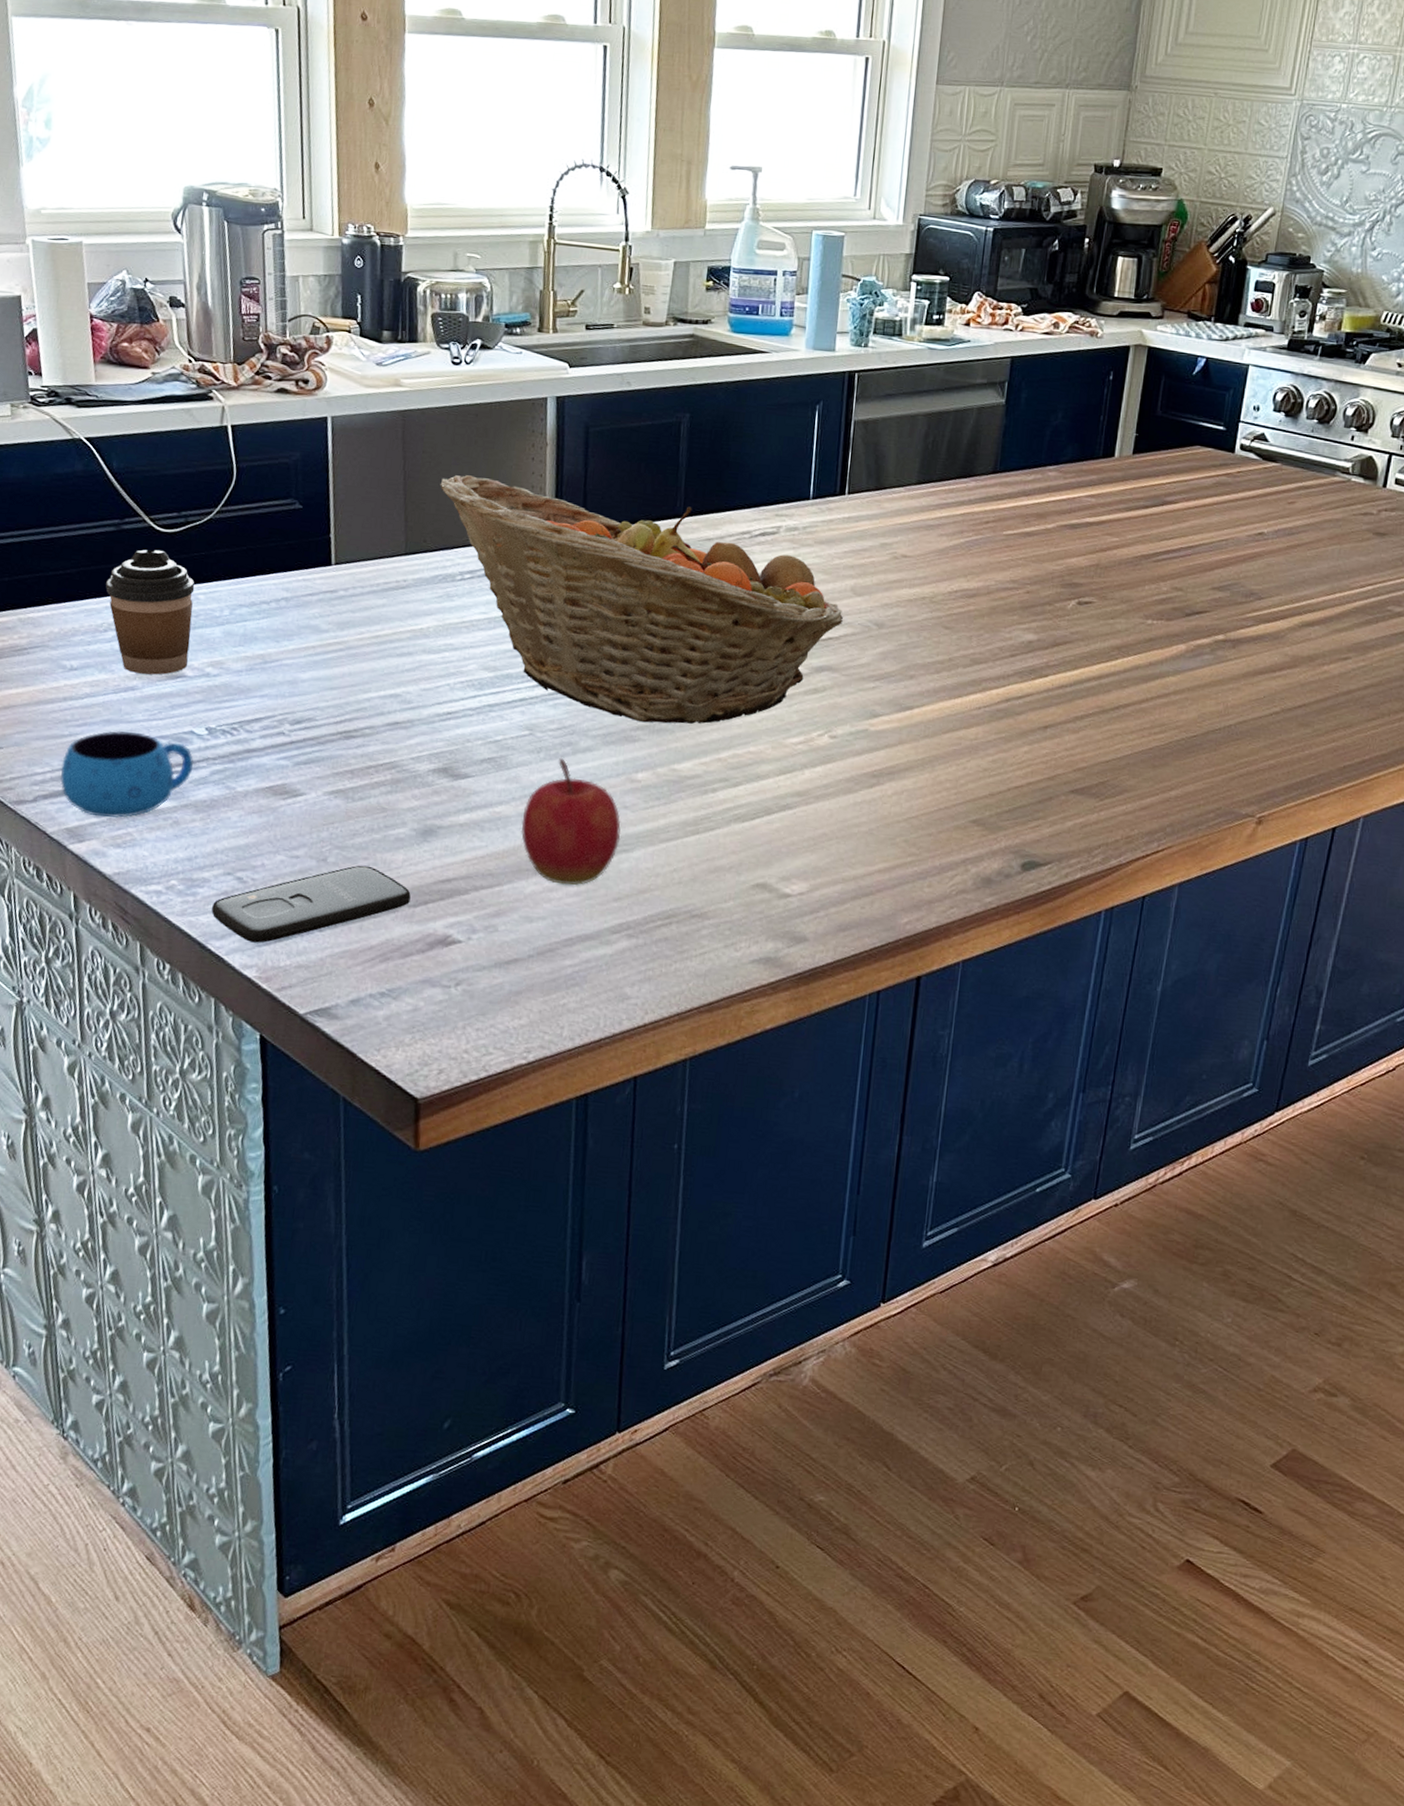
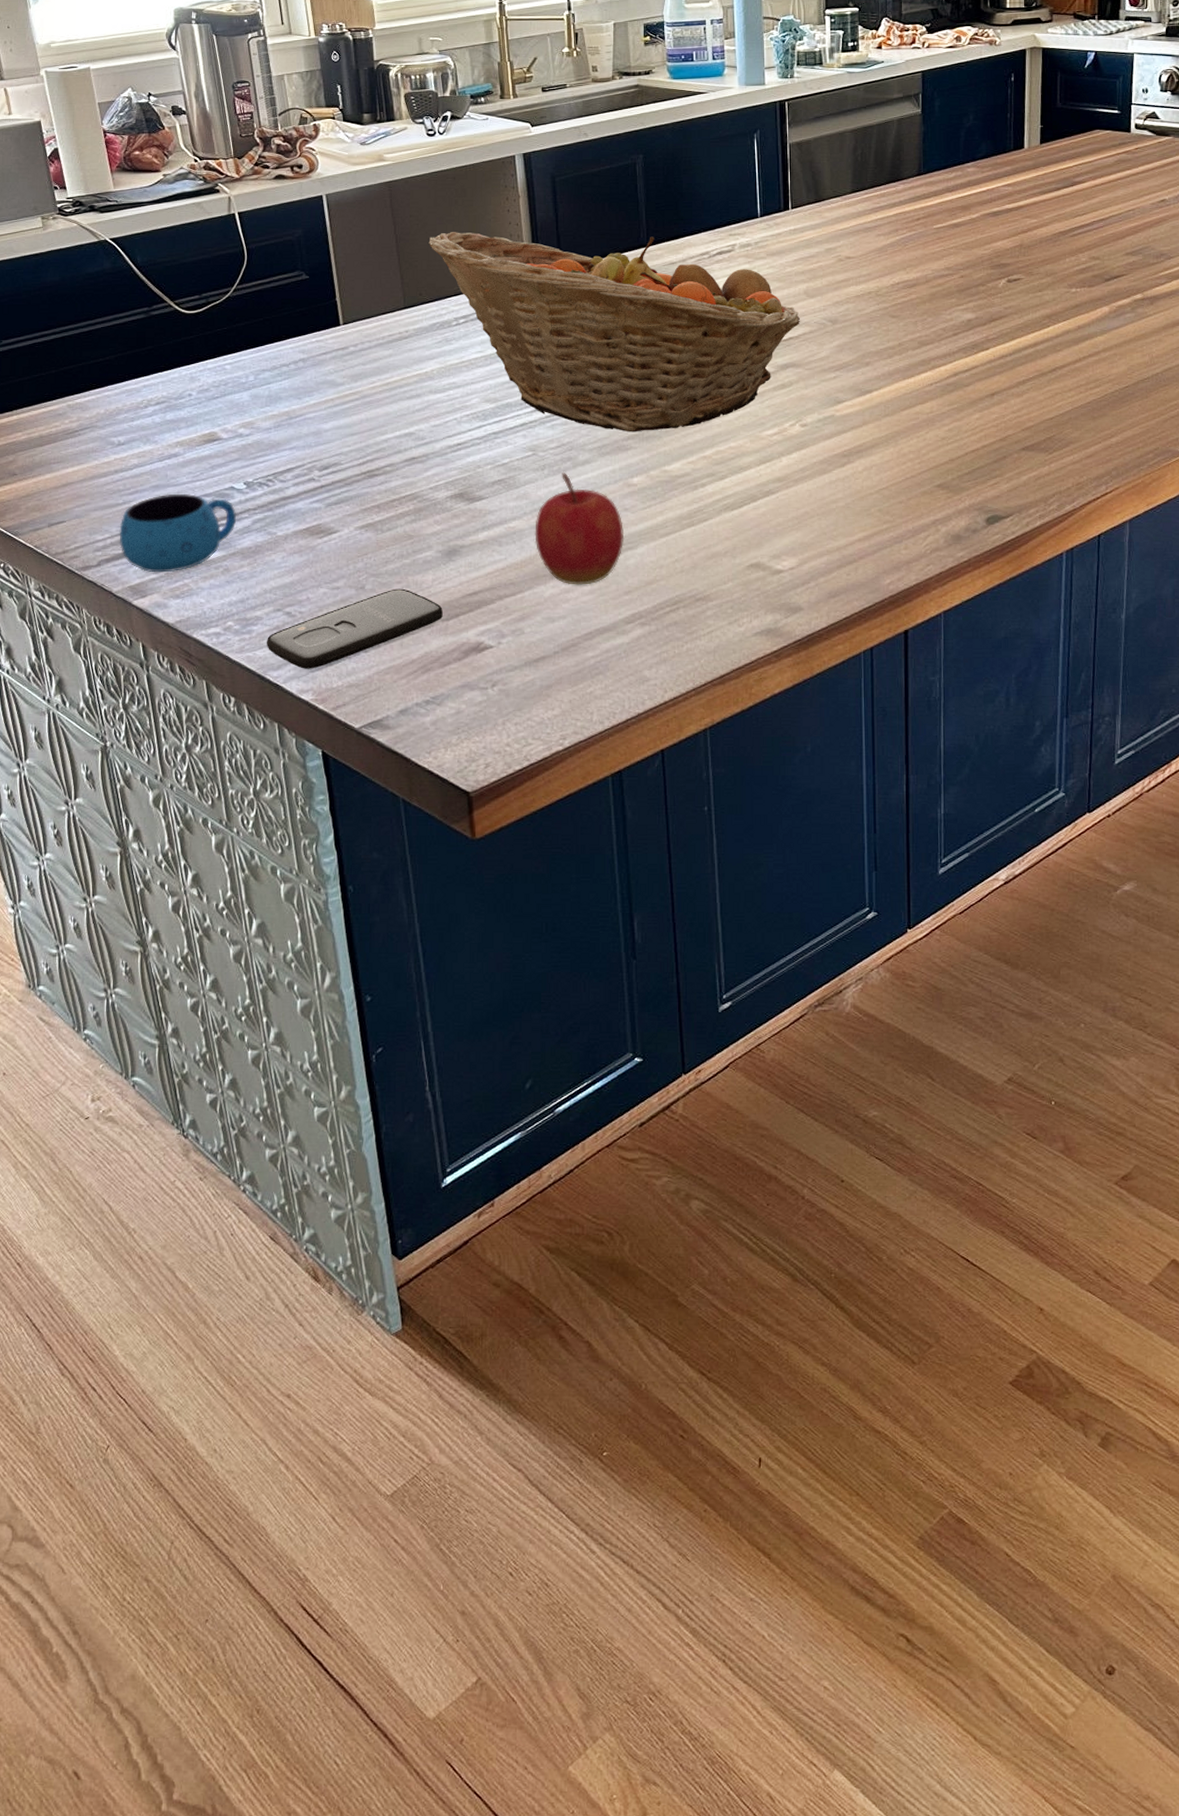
coffee cup: present [105,549,195,675] -> none [141,330,223,441]

